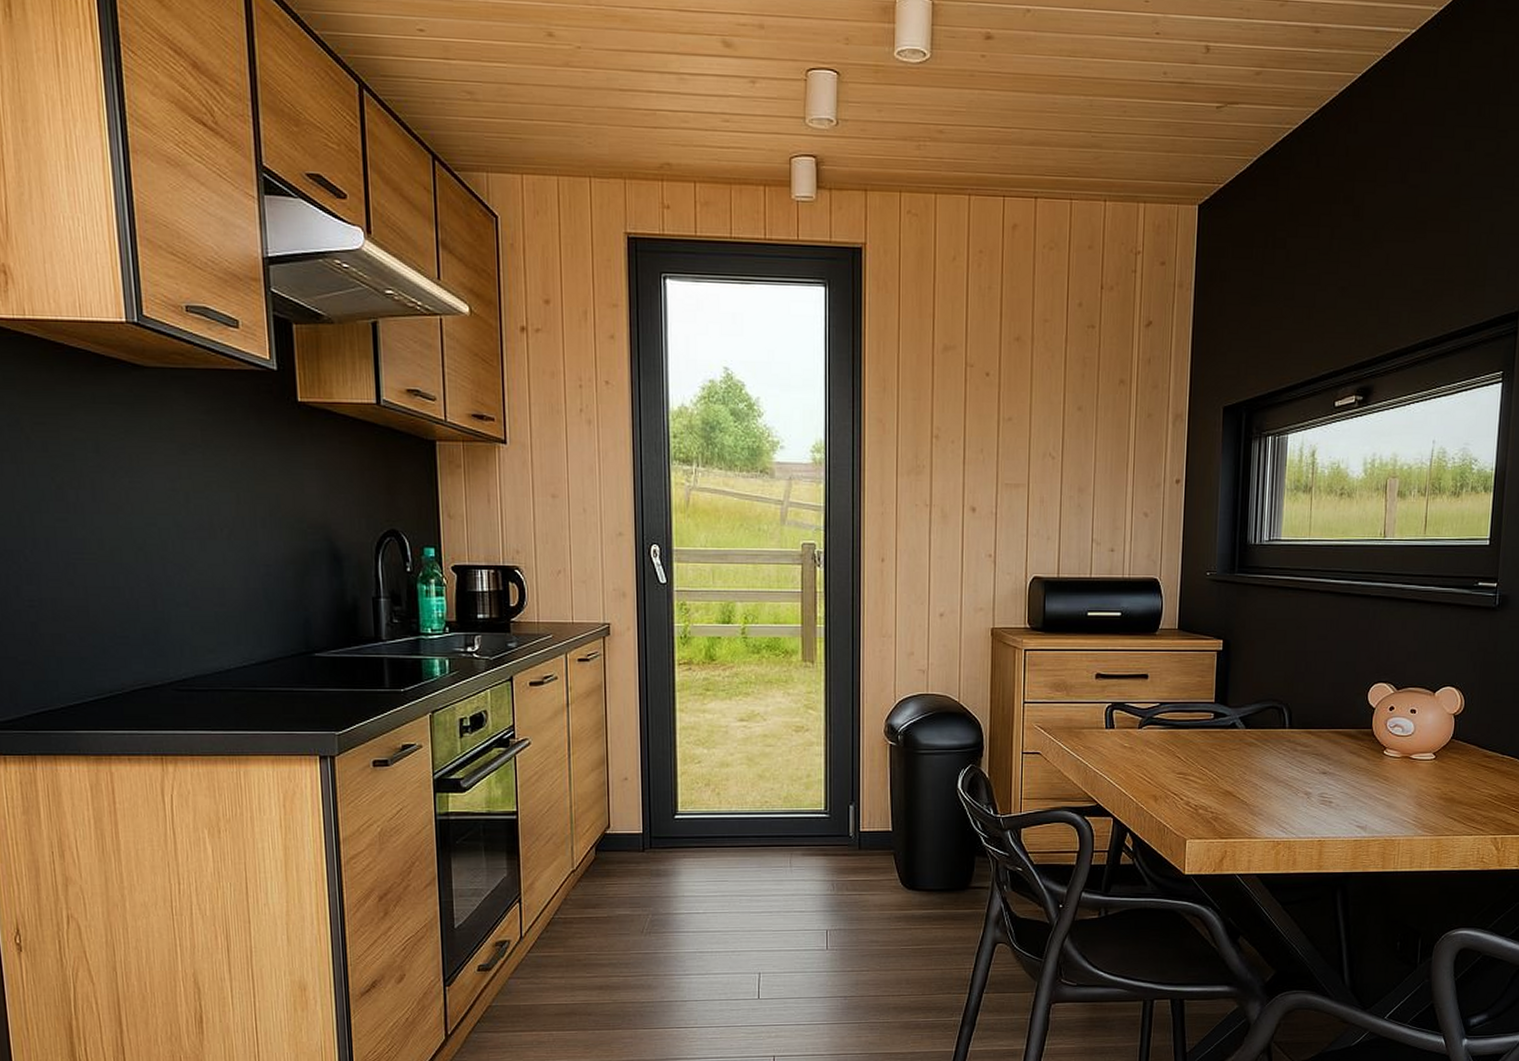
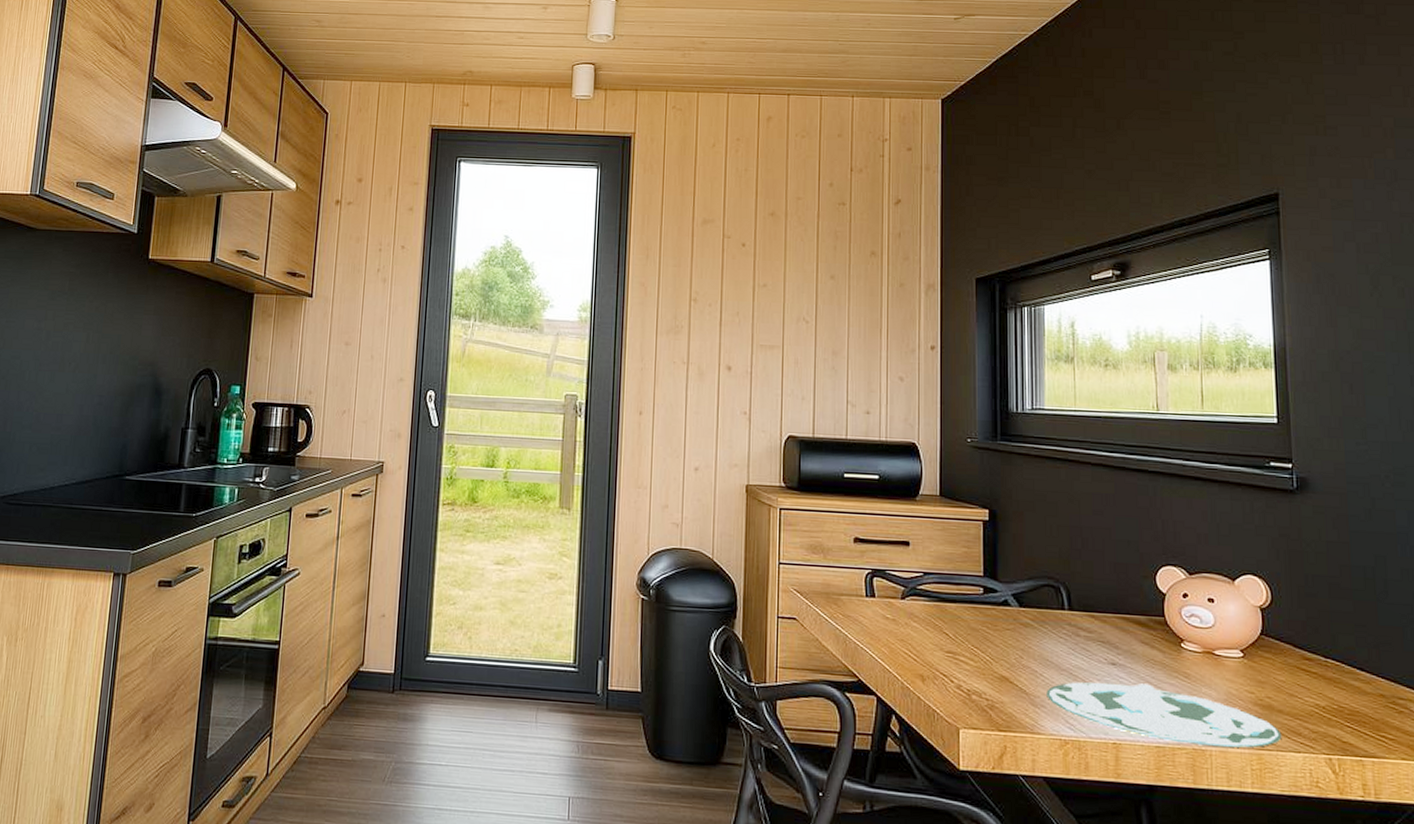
plate: none [1264,788,1459,836] -> present [1046,682,1282,748]

